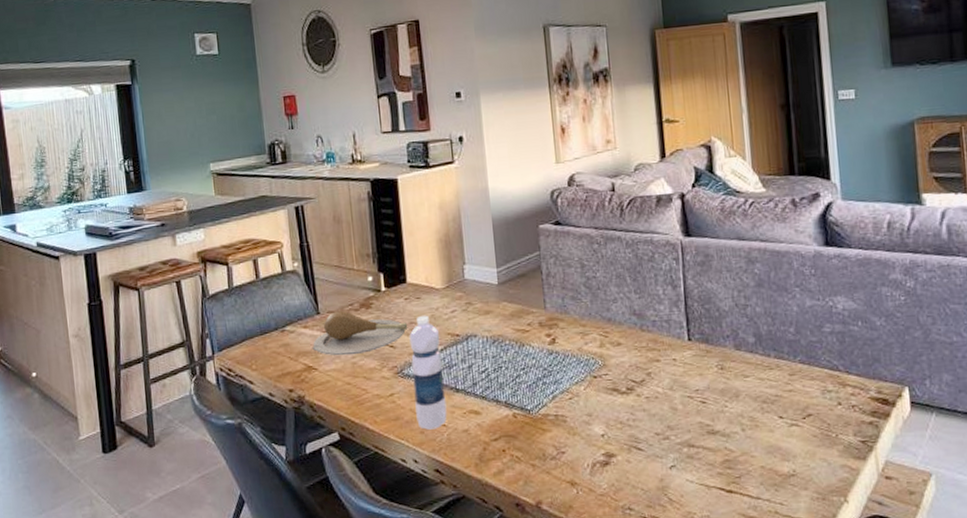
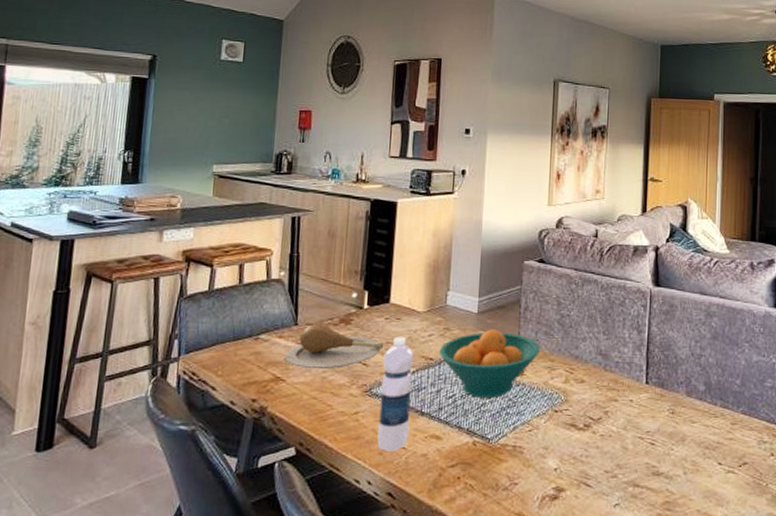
fruit bowl: none [465,299,569,370] -> present [439,329,540,398]

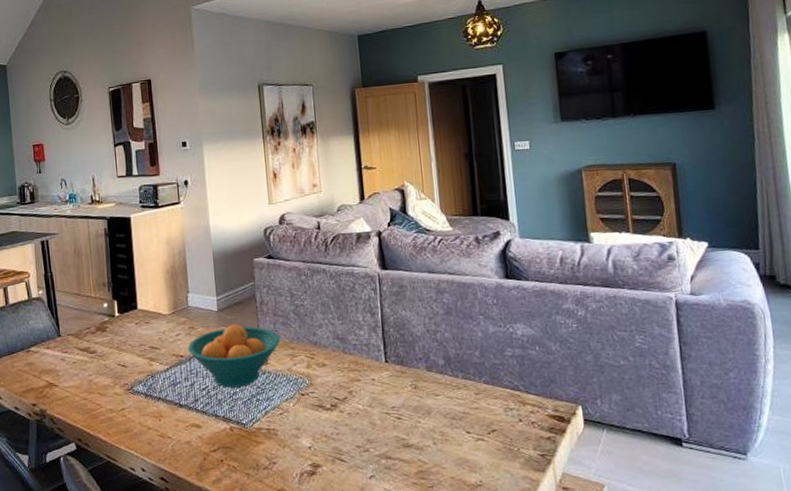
plate: present [283,323,384,370] -> none [53,333,138,374]
water bottle: present [377,336,414,451] -> none [139,338,172,441]

